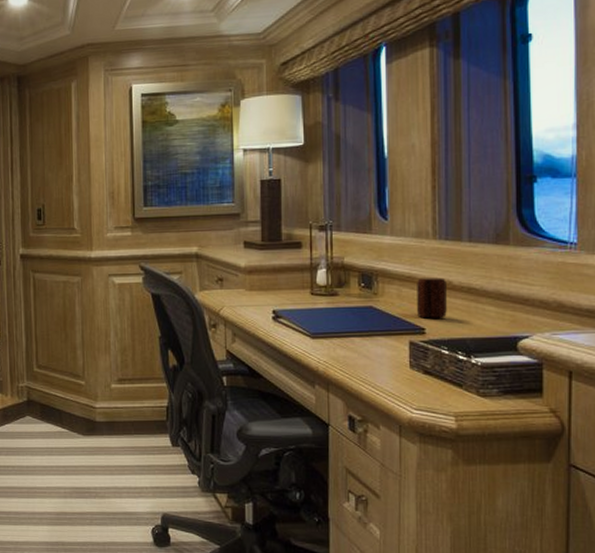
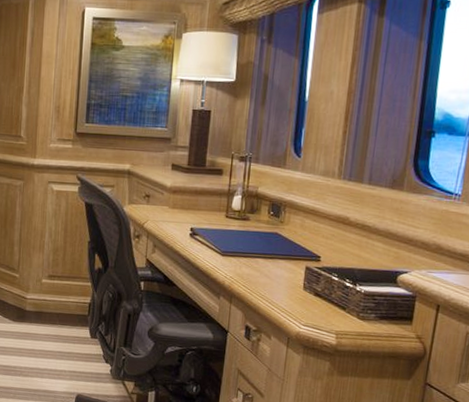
mug: present [417,277,447,319] -> none [316,212,345,249]

